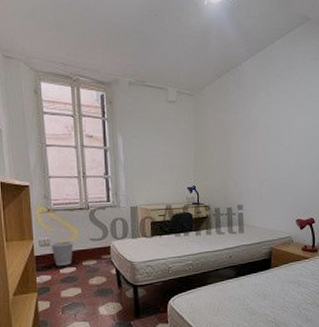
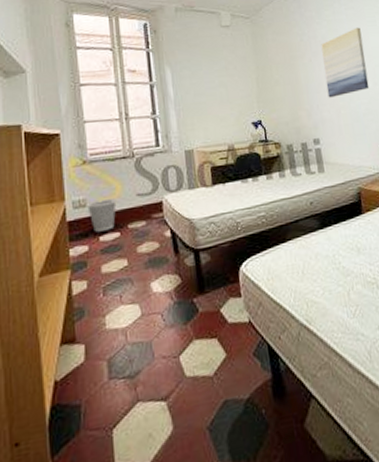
wall art: none [253,110,291,171] -> present [321,27,370,98]

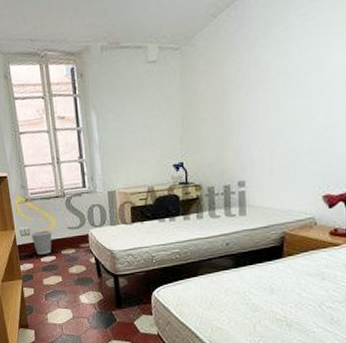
wall art: present [321,27,370,98] -> none [262,44,320,136]

